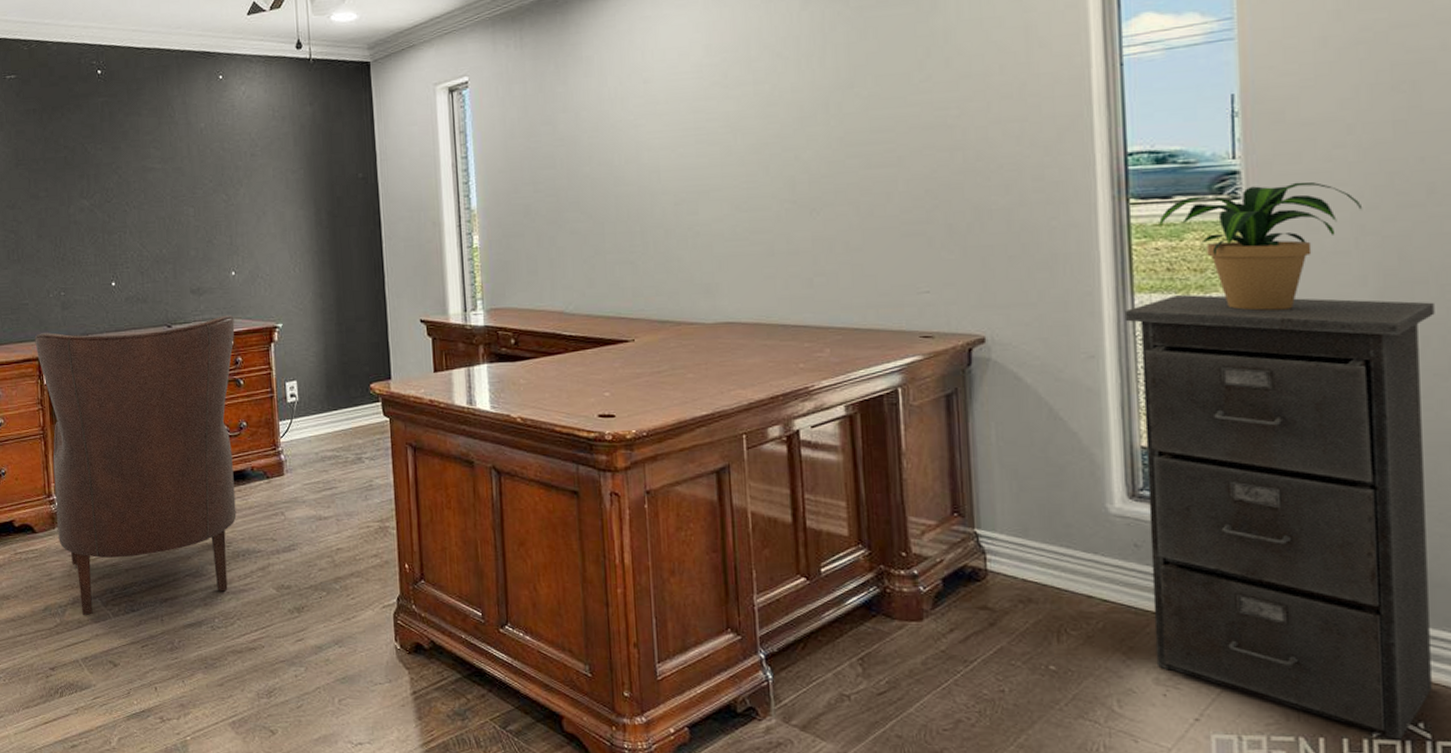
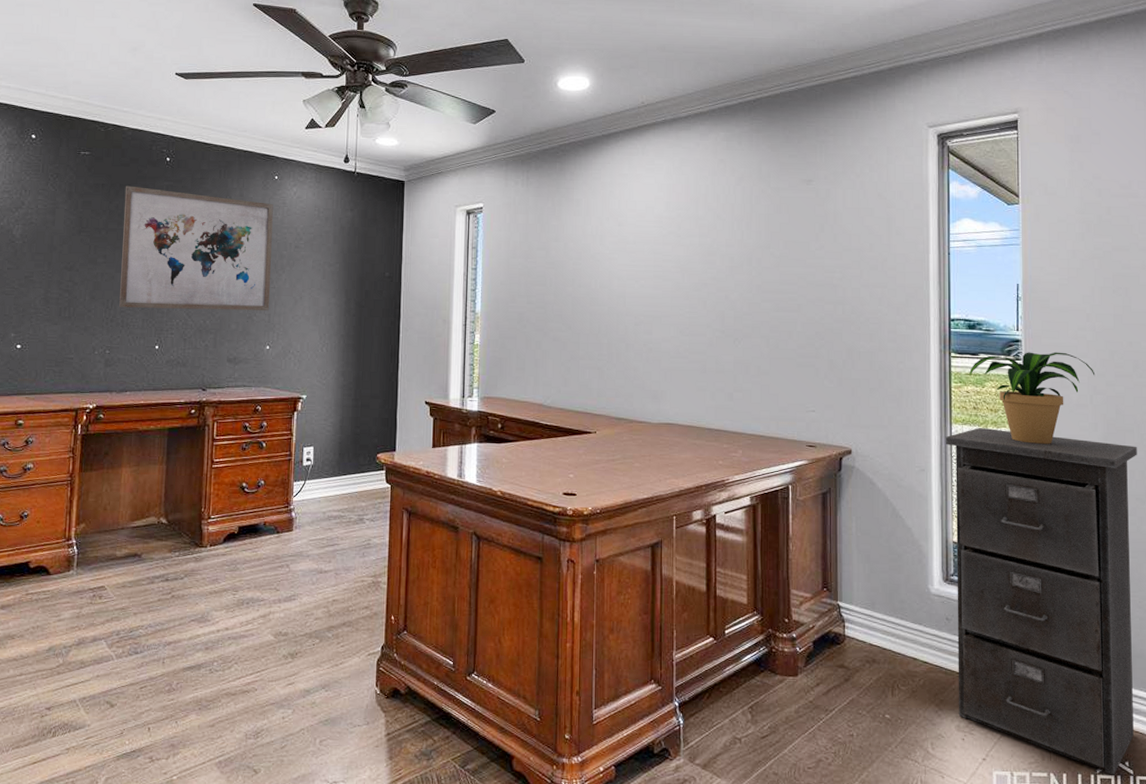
chair: present [34,315,237,615] -> none [72,384,264,656]
wall art: none [57,107,231,245] -> present [119,185,273,312]

